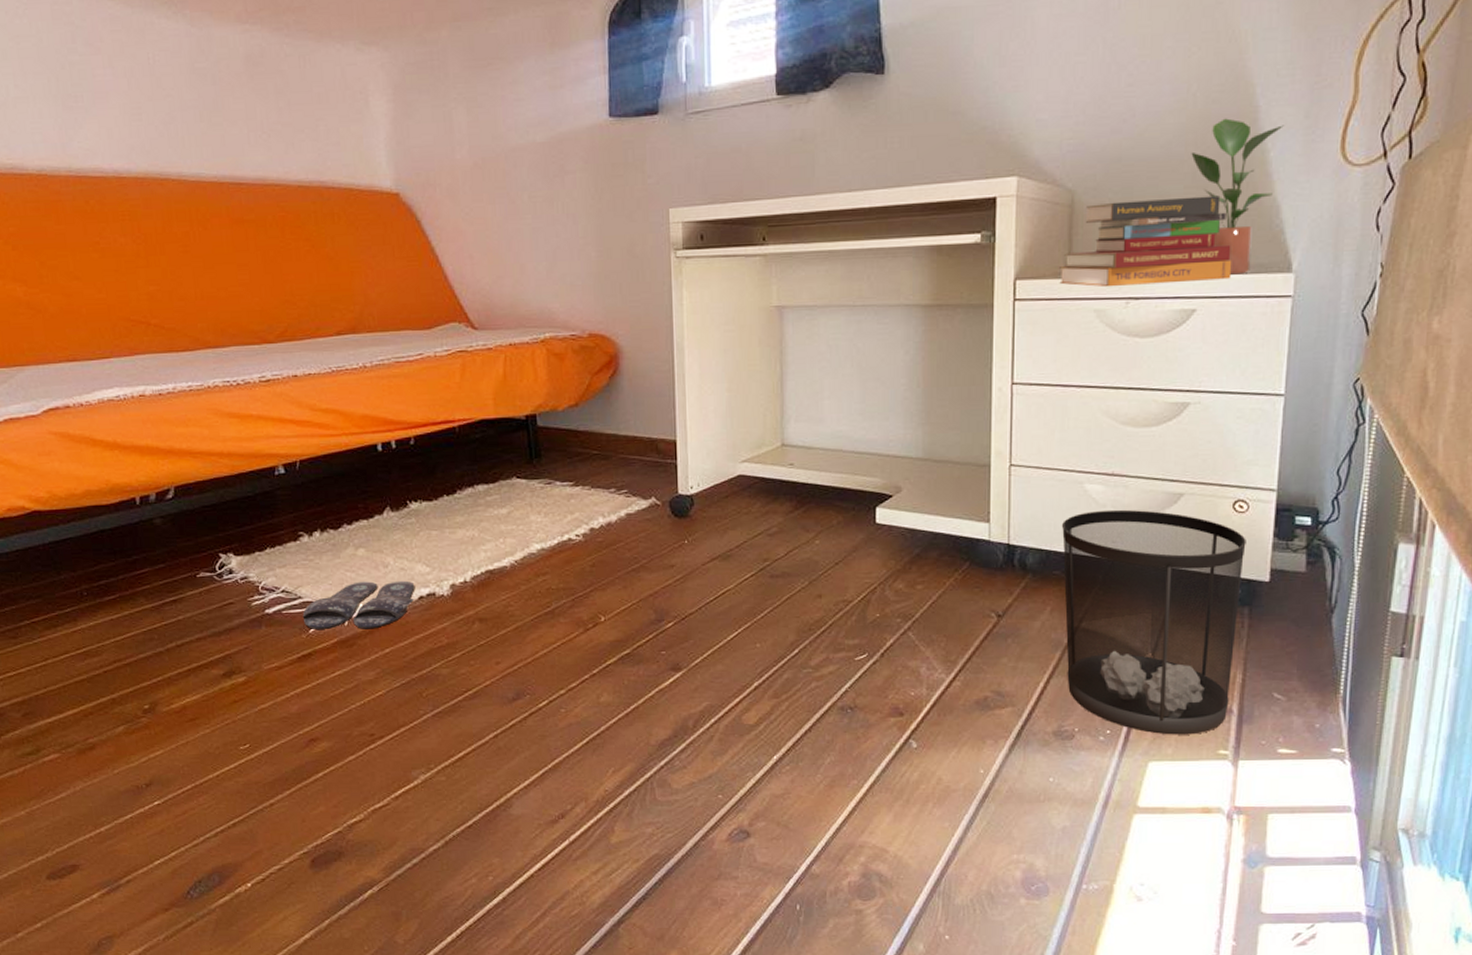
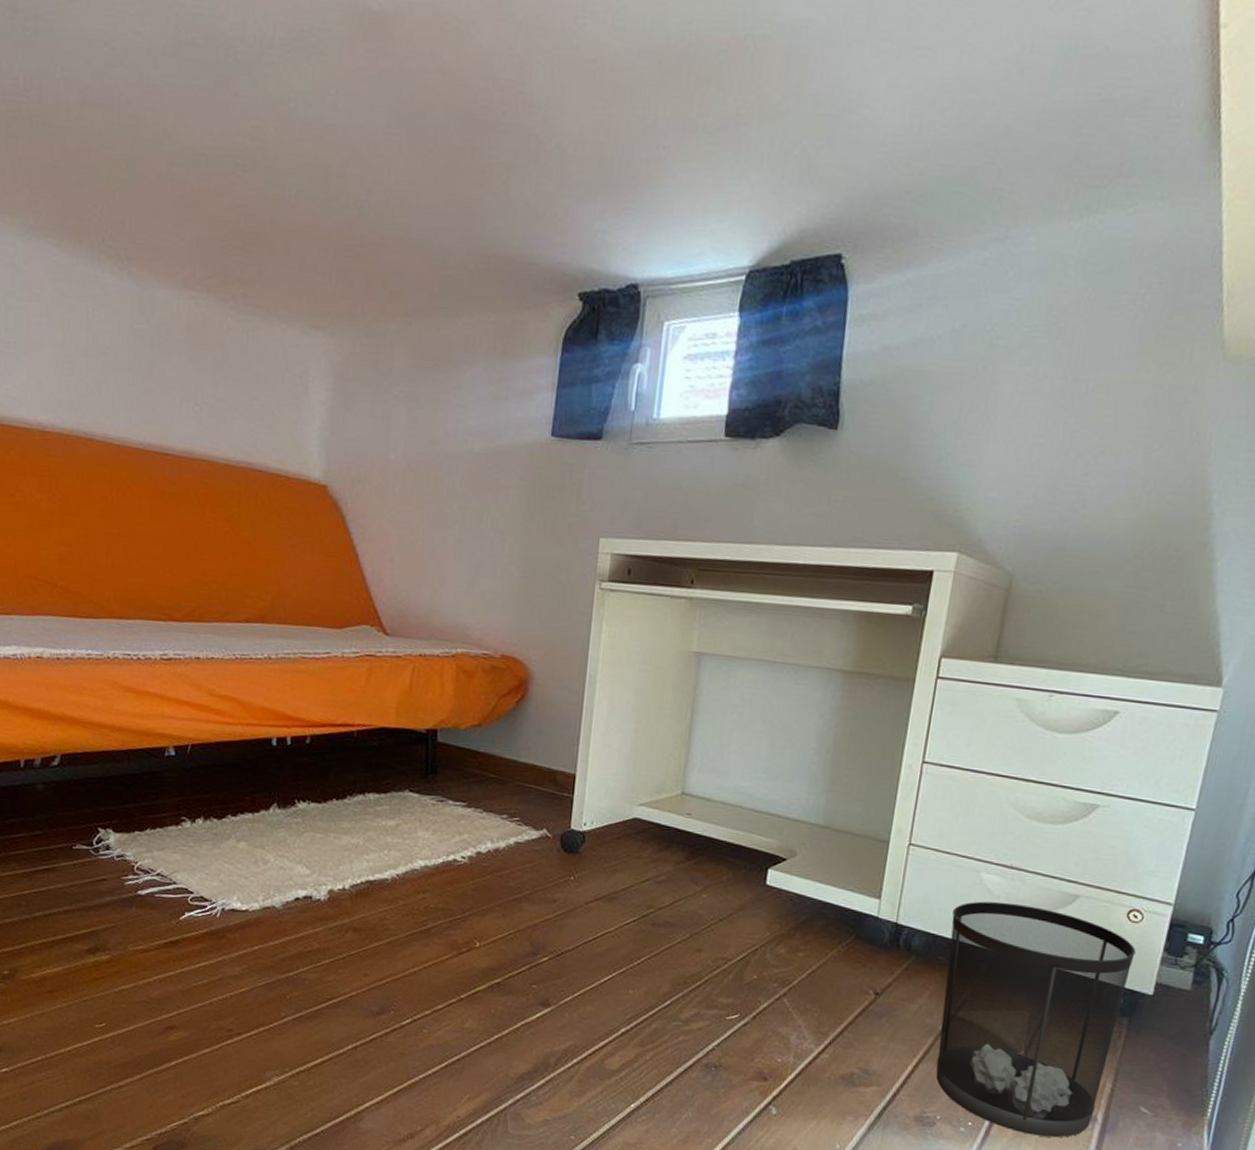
slippers: present [302,580,415,630] -> none [175,874,293,924]
books: present [1059,195,1232,288] -> none [985,591,1164,686]
potted plant: present [1191,118,1284,275] -> none [1136,521,1235,683]

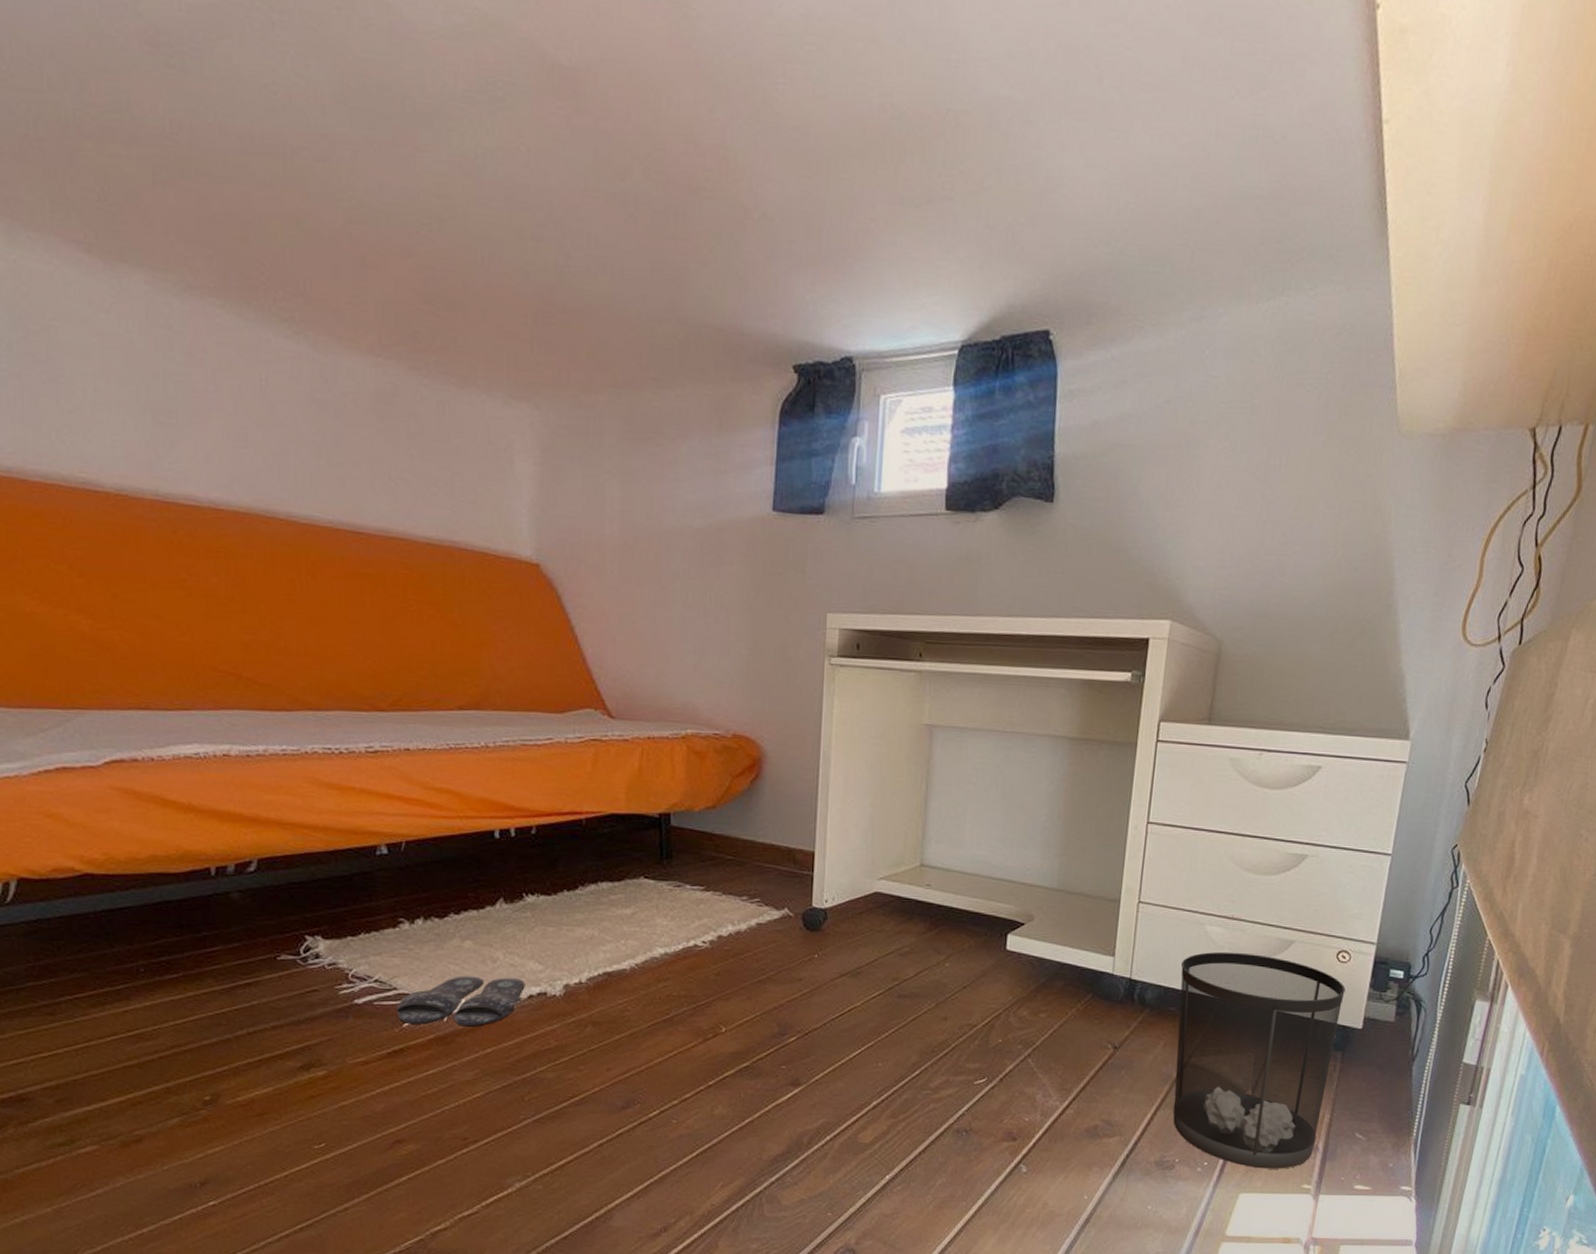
slippers: none [175,874,293,924] -> present [396,975,525,1027]

